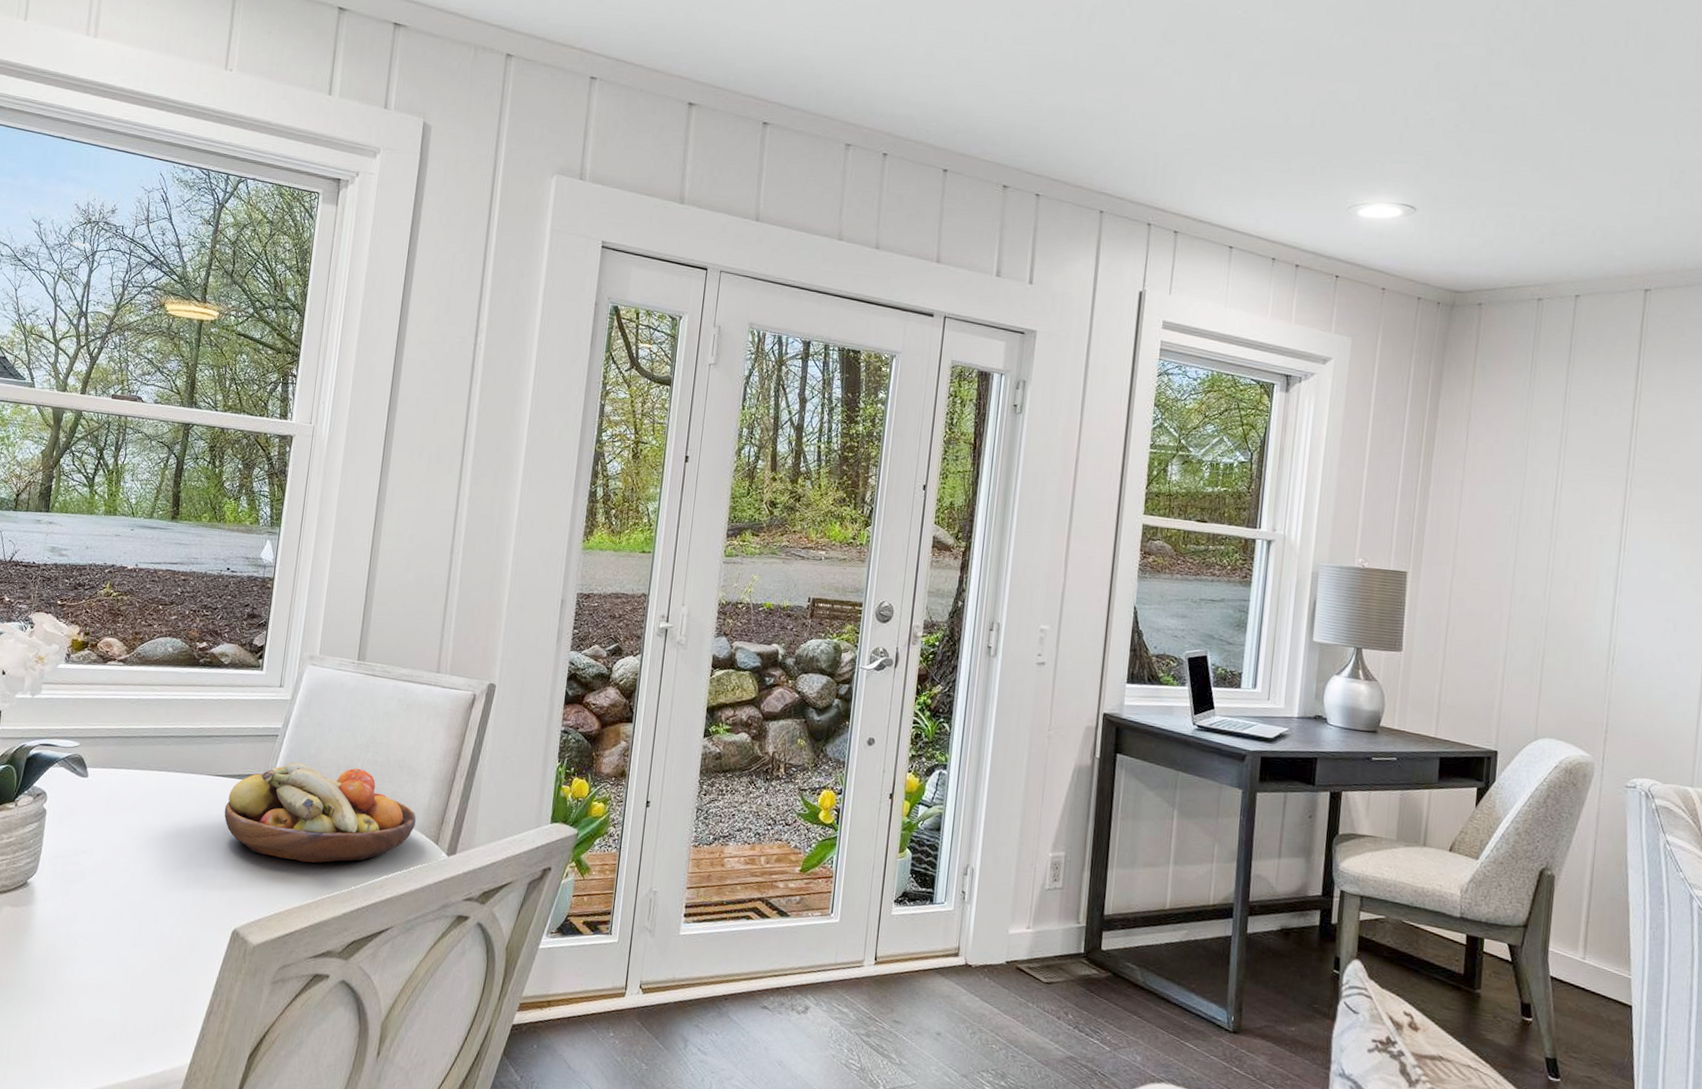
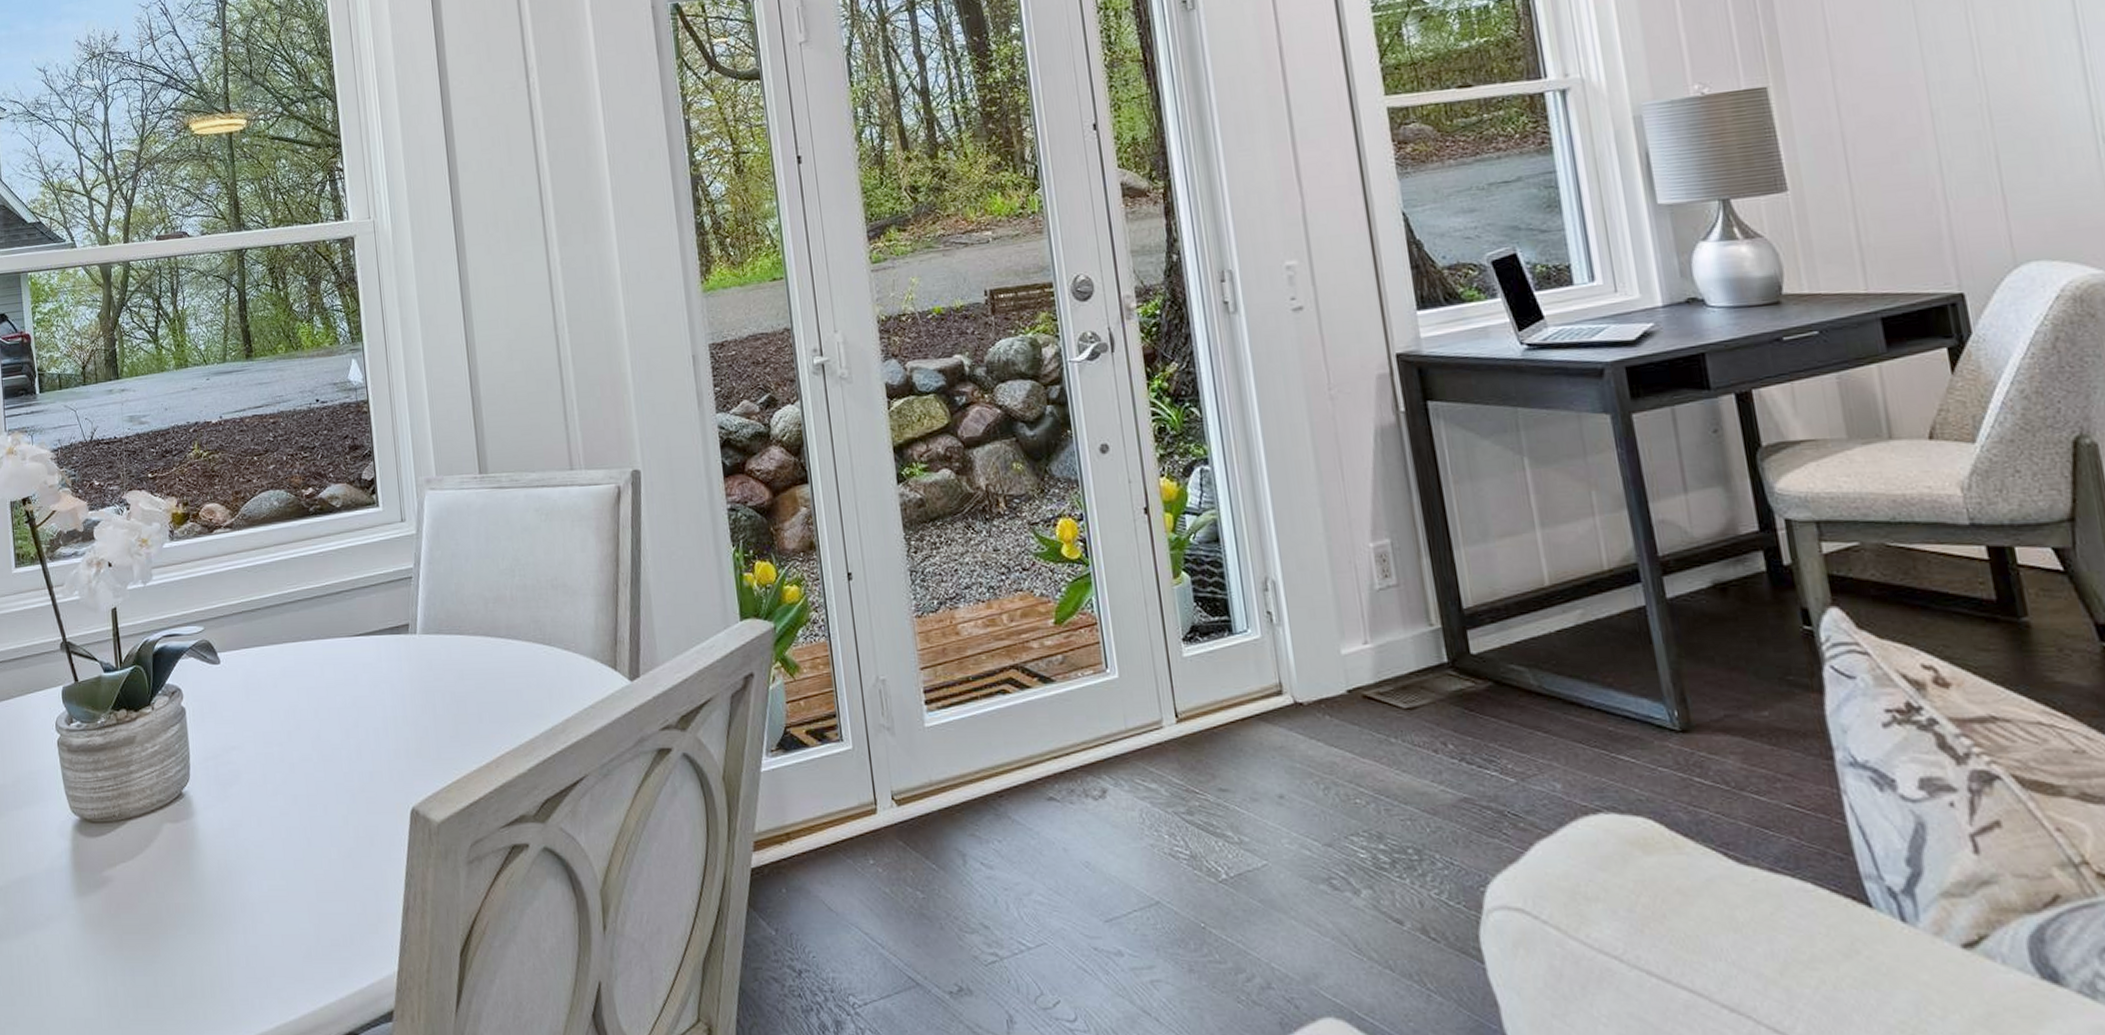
fruit bowl: present [224,762,416,863] -> none [371,597,586,717]

